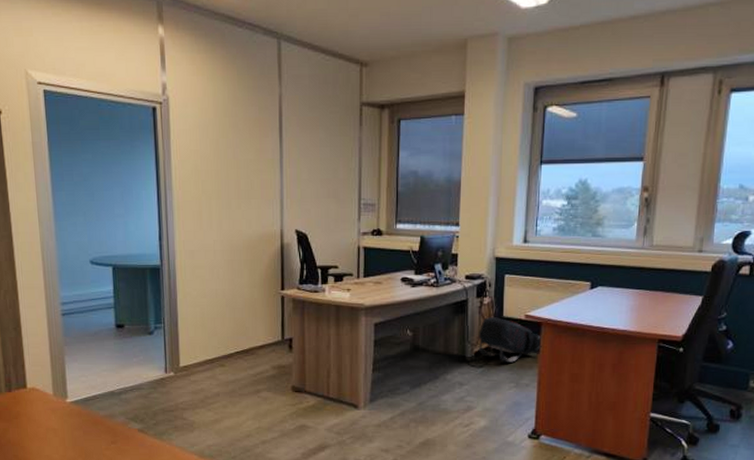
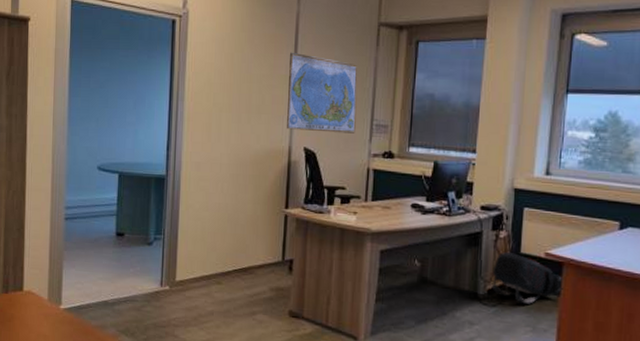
world map: none [275,135,344,214] -> present [287,52,357,134]

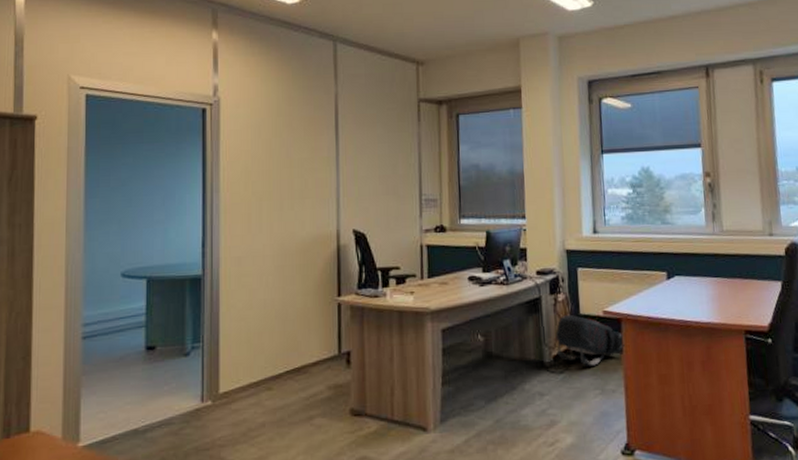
world map: present [287,52,357,134] -> none [331,133,405,213]

